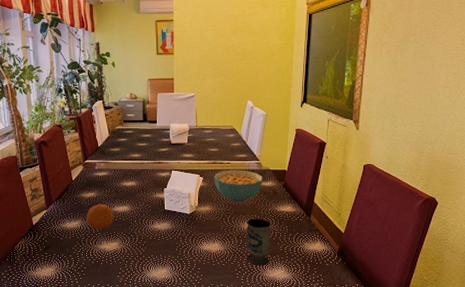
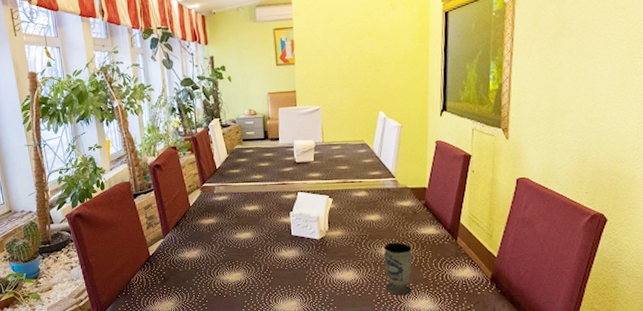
fruit: present [86,203,114,229] -> none [206,230,236,258]
cereal bowl: present [213,170,262,202] -> none [344,189,400,225]

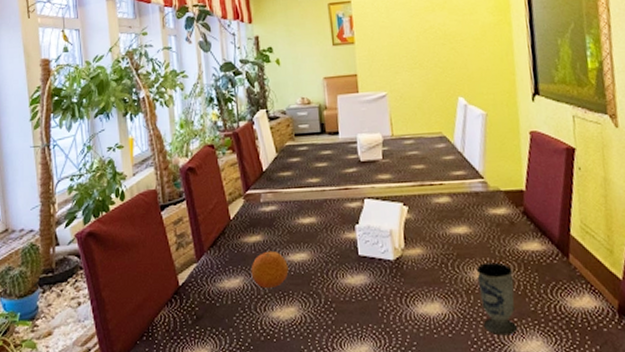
fruit: none [206,230,236,258] -> present [251,250,289,288]

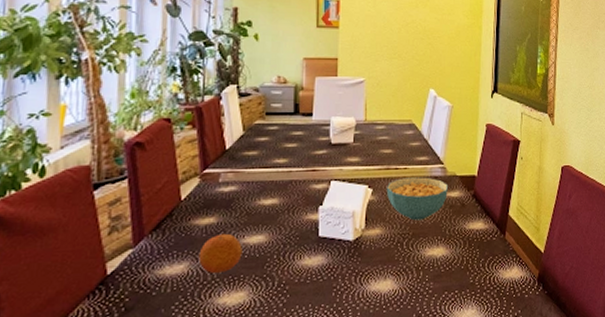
cereal bowl: none [422,193,493,240] -> present [386,177,448,221]
cup: present [476,262,517,336] -> none [428,240,459,308]

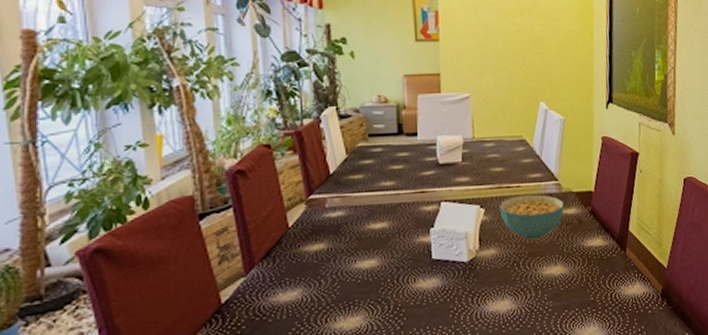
fruit: present [198,233,242,273] -> none [311,259,355,299]

